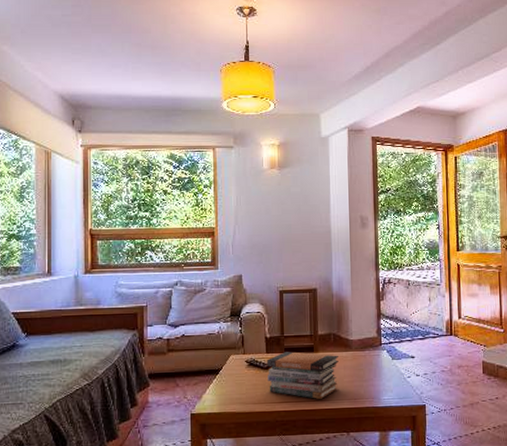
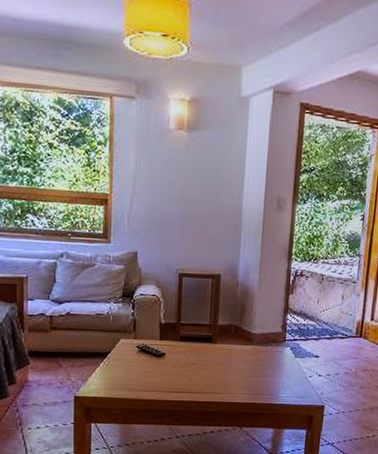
book stack: present [266,351,339,400] -> none [159,340,238,393]

